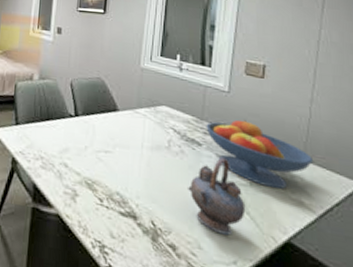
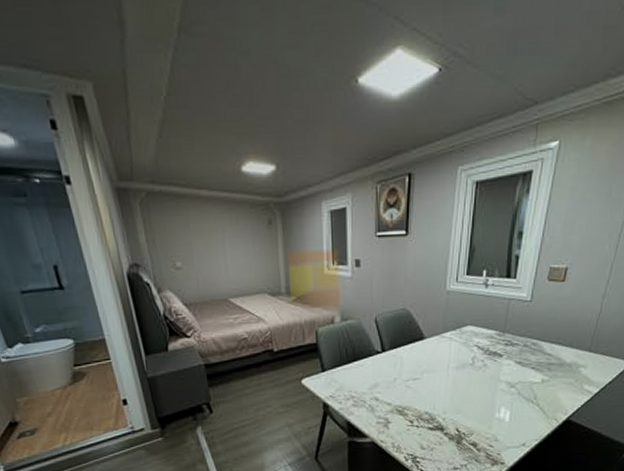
teapot: present [188,157,246,236] -> none [489,363,536,426]
fruit bowl: present [206,120,314,190] -> none [507,326,598,381]

